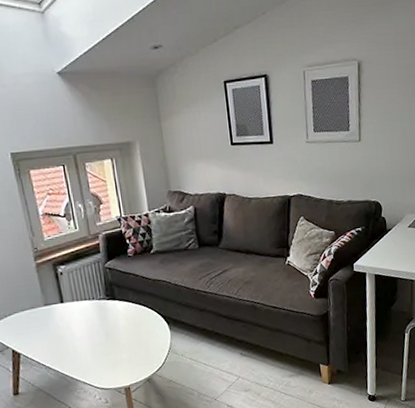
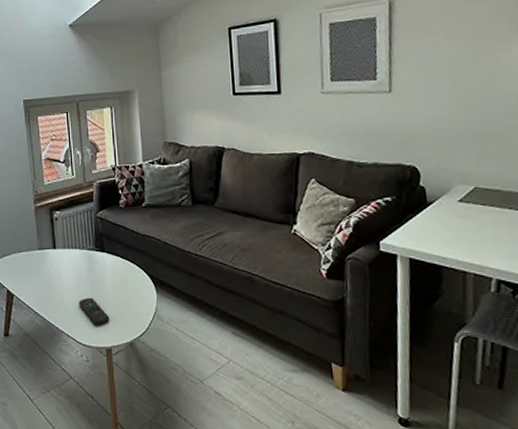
remote control: none [93,343,126,369] -> present [79,297,110,326]

